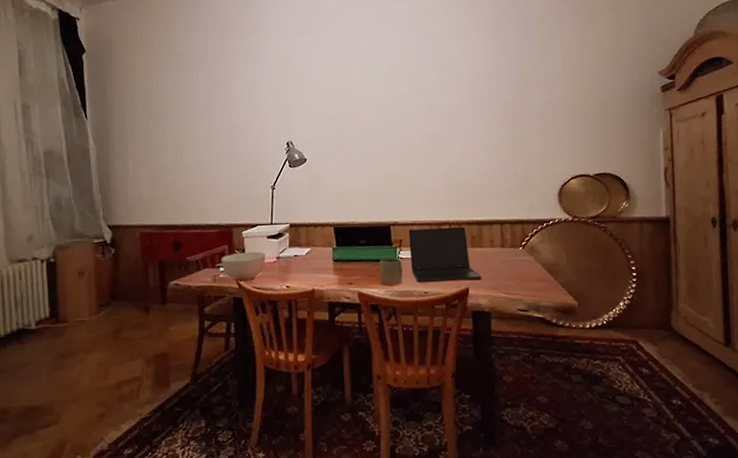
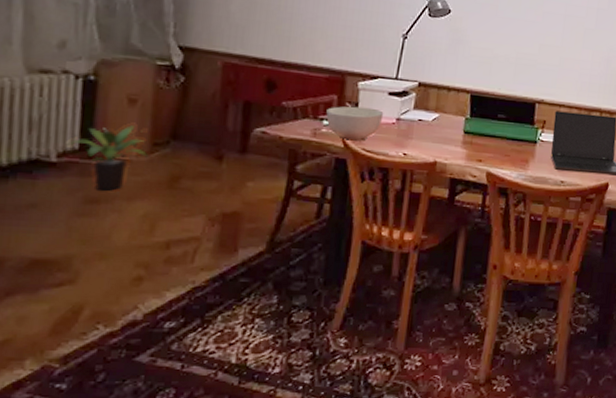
potted plant: none [40,293,97,347] -> present [66,125,149,191]
mug: present [379,258,403,286] -> none [514,138,542,170]

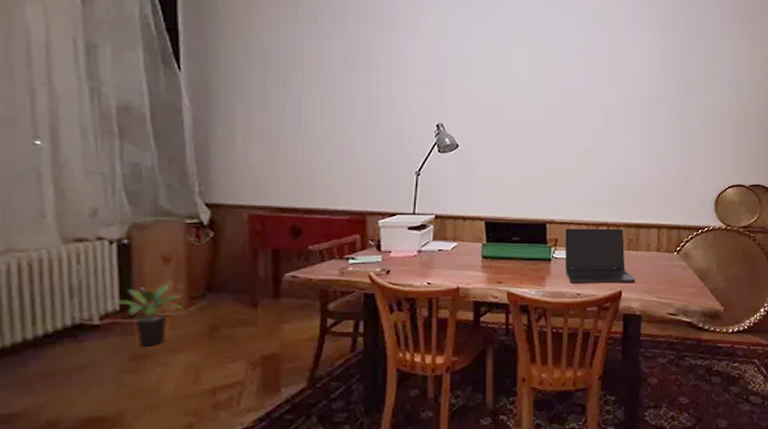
bowl: present [326,106,384,141] -> none [351,243,405,276]

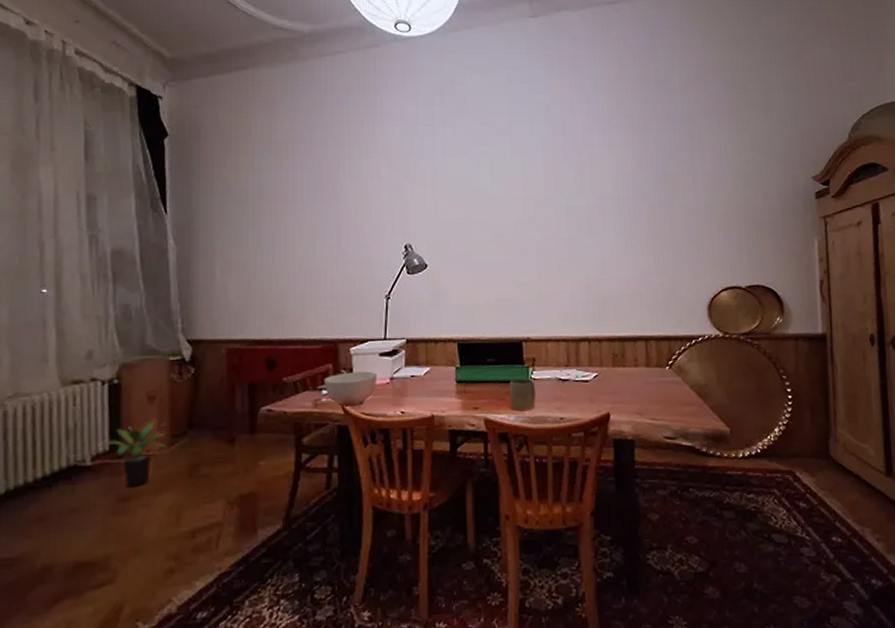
bowl: none [351,243,405,276] -> present [324,371,378,407]
mug: none [531,257,556,287] -> present [509,379,536,412]
laptop: present [565,228,636,284] -> none [542,343,625,407]

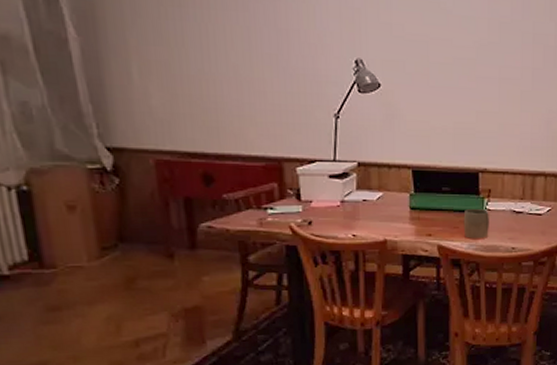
potted plant: present [98,421,170,488] -> none [14,232,100,298]
bowl: present [324,371,378,407] -> none [269,192,327,227]

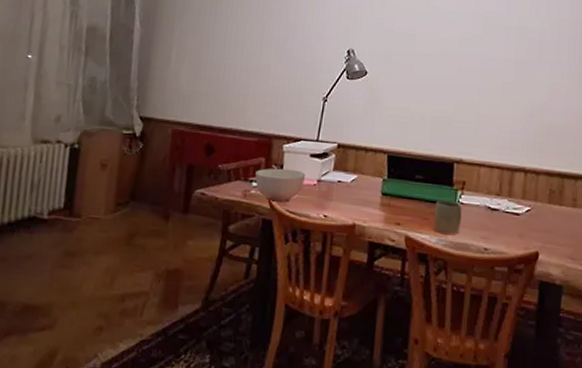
bowl: none [269,192,327,227] -> present [255,168,306,202]

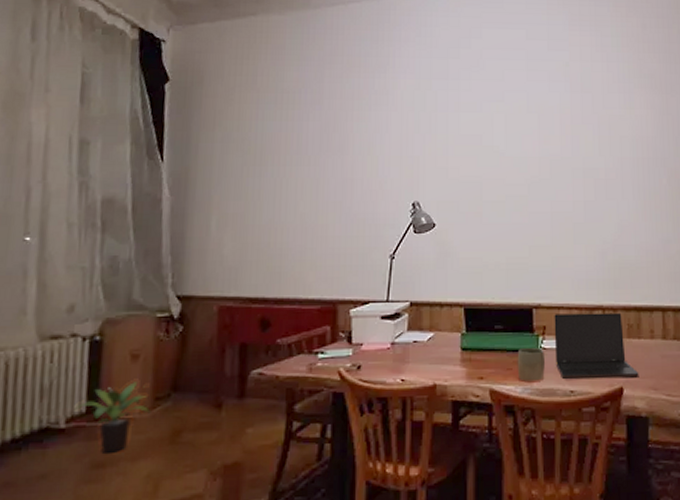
potted plant: none [54,187,113,246] -> present [74,382,151,453]
bowl: present [255,168,306,202] -> none [320,335,378,372]
laptop: none [472,170,557,245] -> present [554,312,639,380]

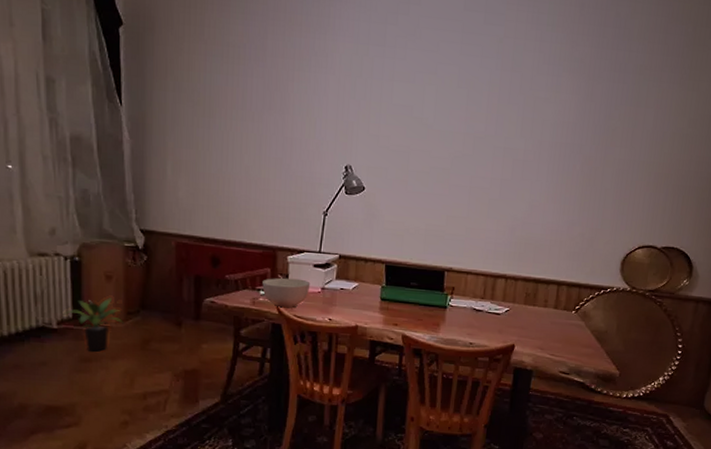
bowl: none [320,335,378,372] -> present [262,277,311,308]
mug: present [517,348,545,383] -> none [426,304,451,333]
laptop: present [554,312,639,380] -> none [460,278,530,338]

